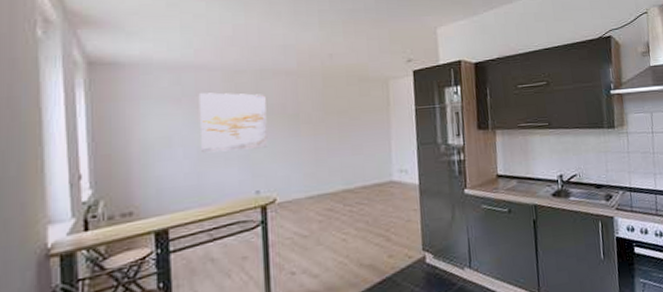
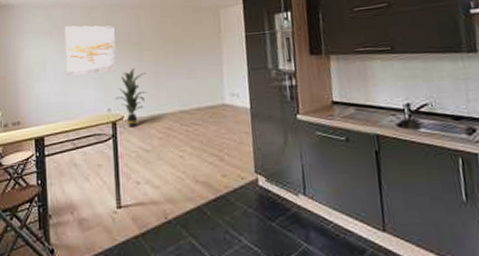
indoor plant: none [265,144,306,213] -> present [115,68,148,129]

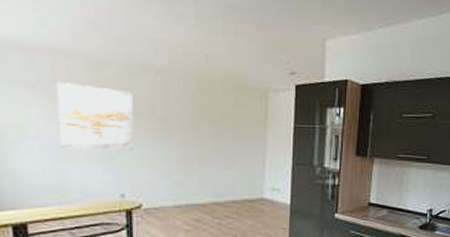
indoor plant: present [115,68,148,129] -> none [130,149,175,219]

